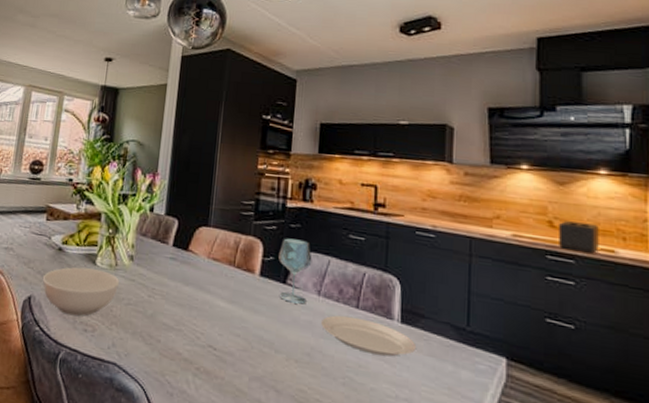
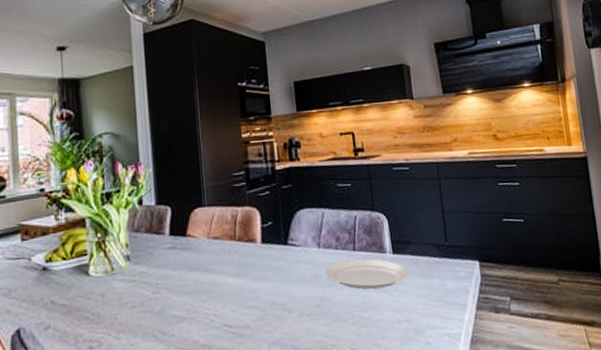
bowl: present [42,267,120,317] -> none [29,279,120,337]
wine glass: present [278,238,312,304] -> none [276,198,309,262]
toaster: present [559,221,599,254] -> none [501,130,532,157]

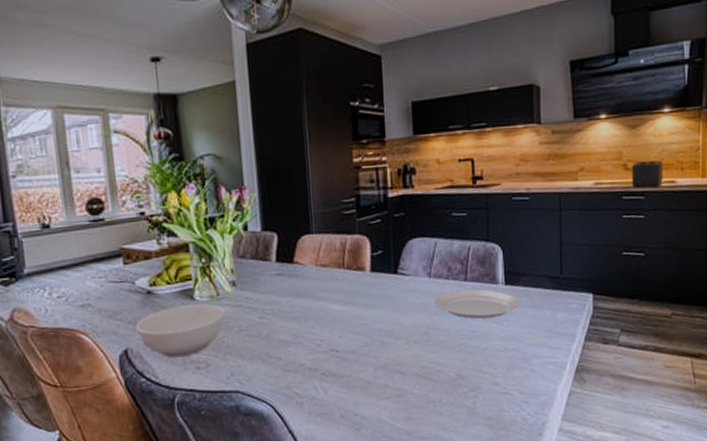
bowl: none [29,279,120,337] -> present [135,303,226,358]
toaster: none [501,130,532,157] -> present [632,160,663,189]

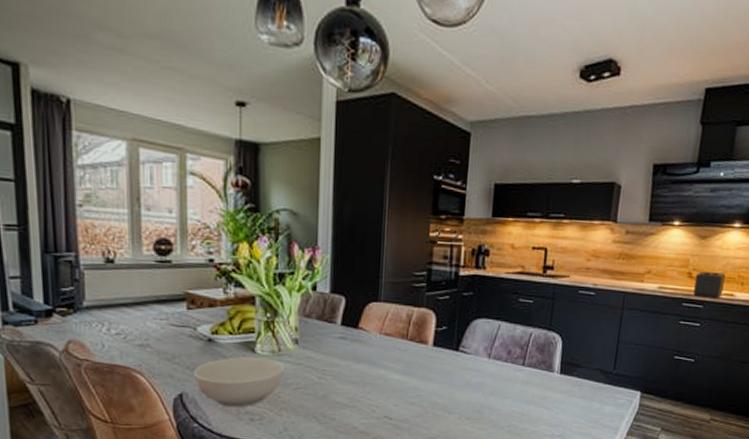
plate: present [435,289,520,319] -> none [491,373,572,403]

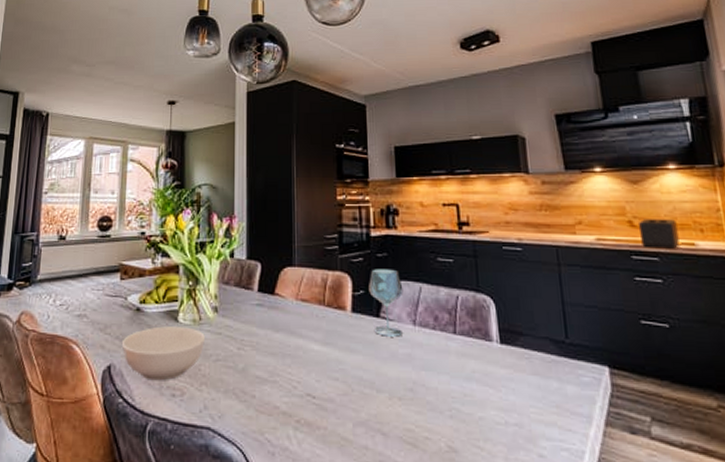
wine glass: none [451,307,484,368] -> present [369,269,404,337]

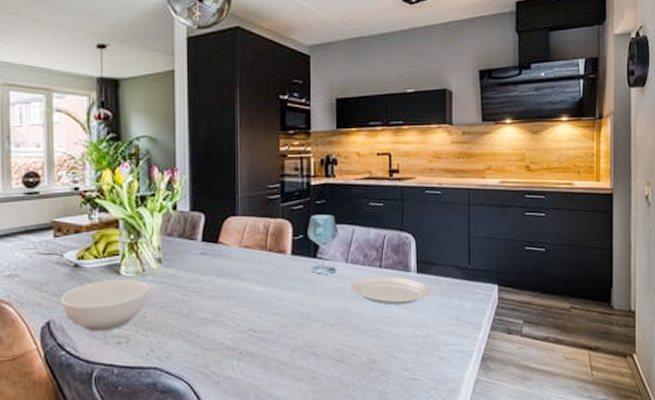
plate: none [420,343,520,381] -> present [351,275,431,305]
toaster: present [639,219,680,249] -> none [534,164,562,188]

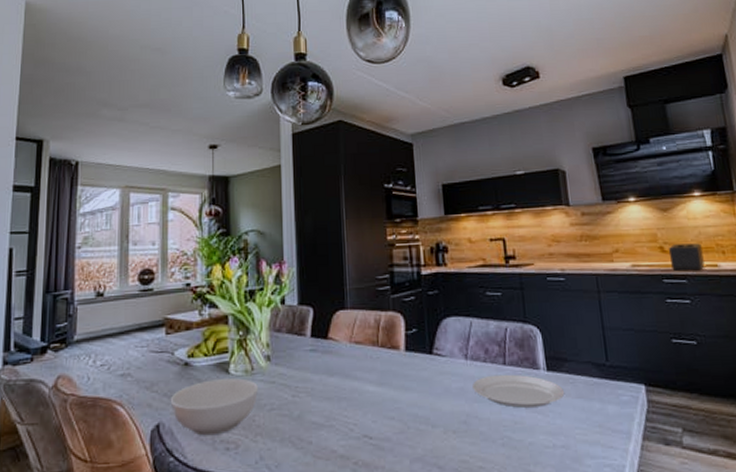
wine glass: present [308,214,338,274] -> none [421,306,455,373]
toaster: none [534,164,562,188] -> present [669,243,705,272]

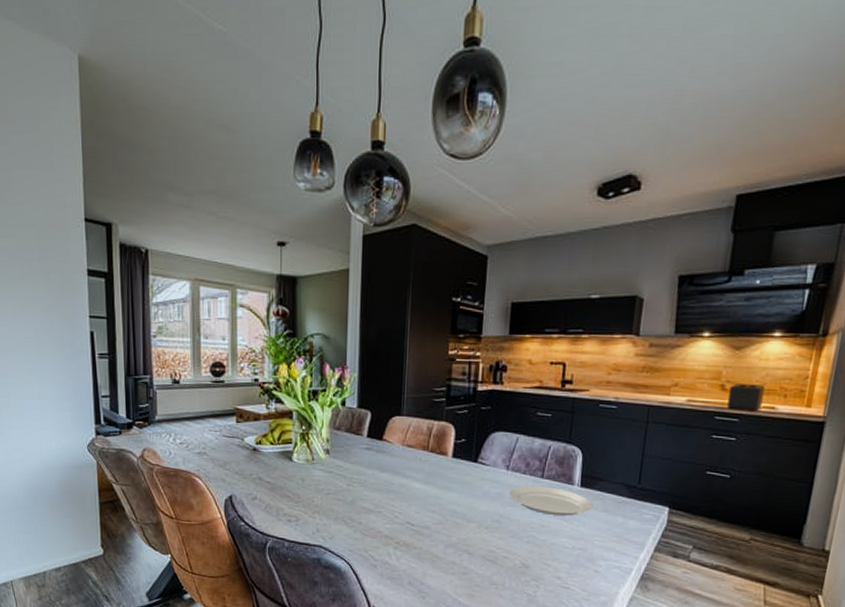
bowl: present [170,378,259,436] -> none [241,464,318,509]

